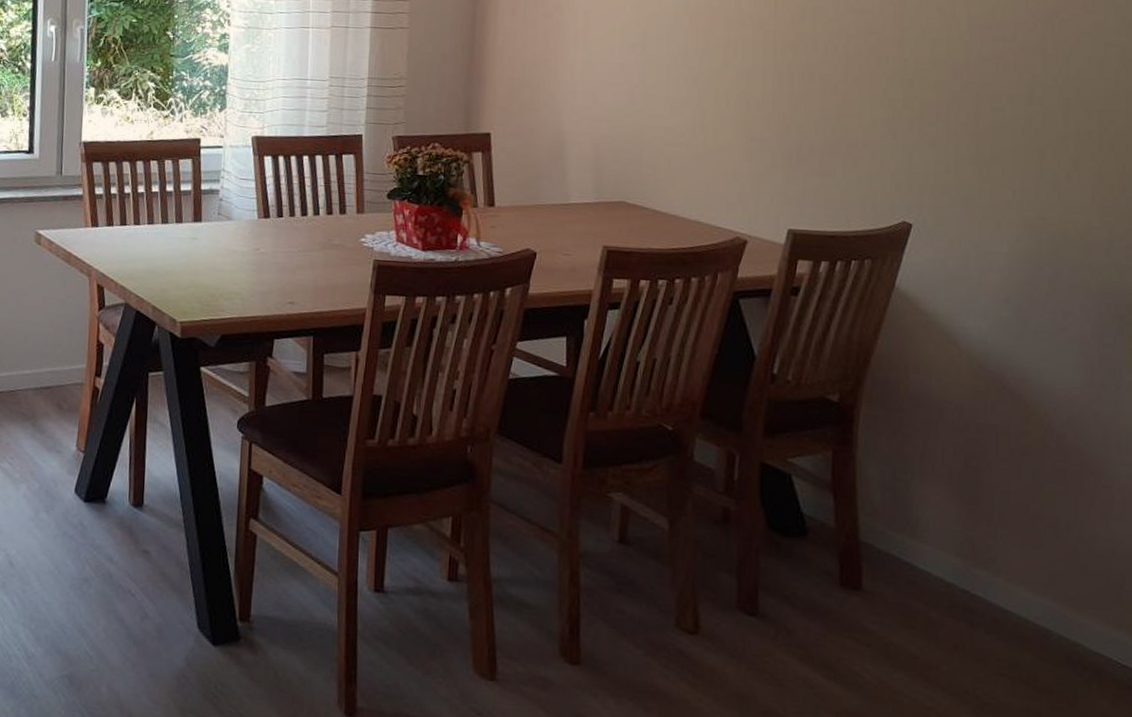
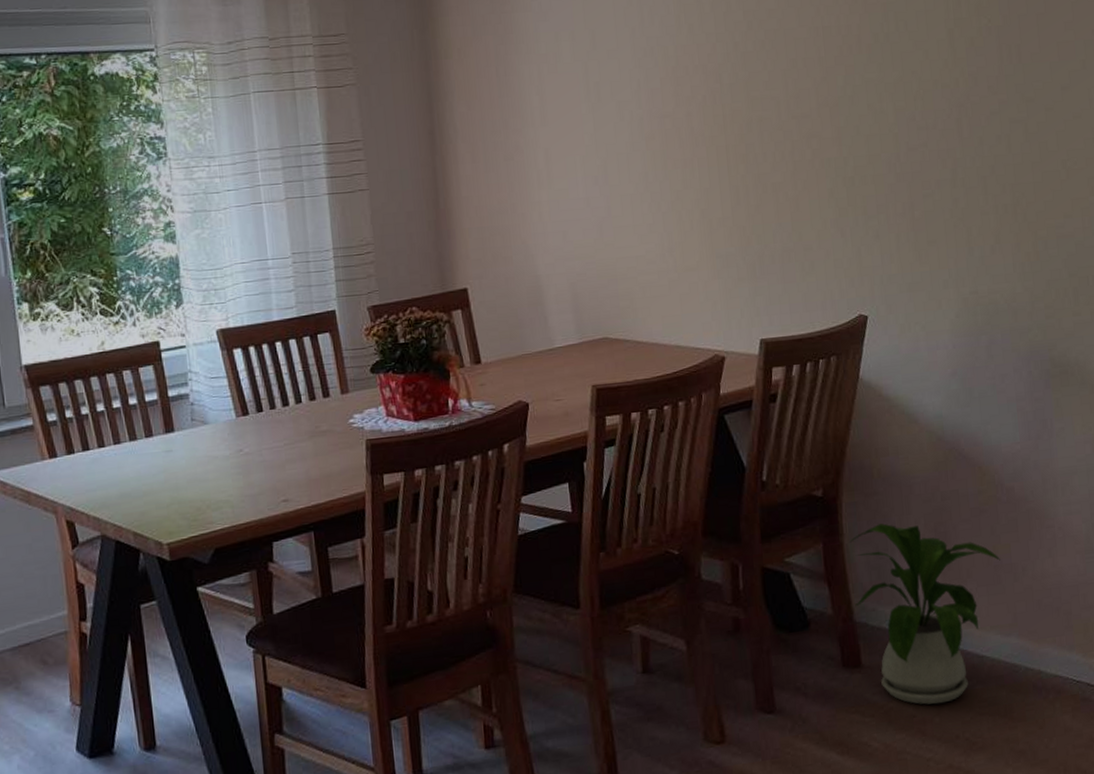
house plant: none [862,443,1041,652] -> present [849,523,1000,705]

